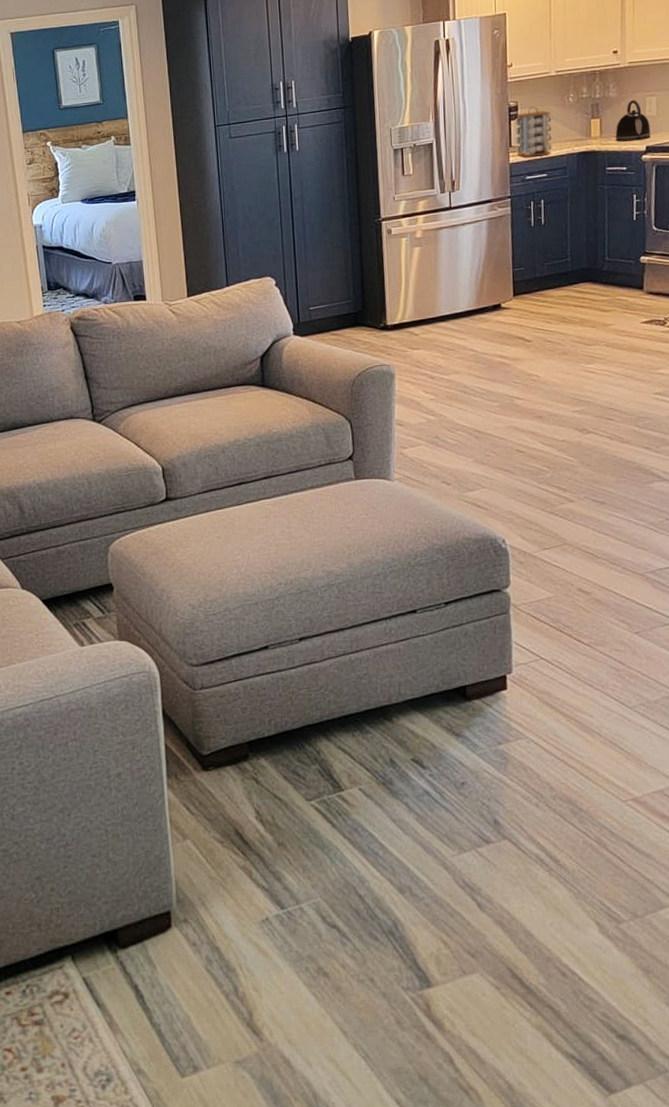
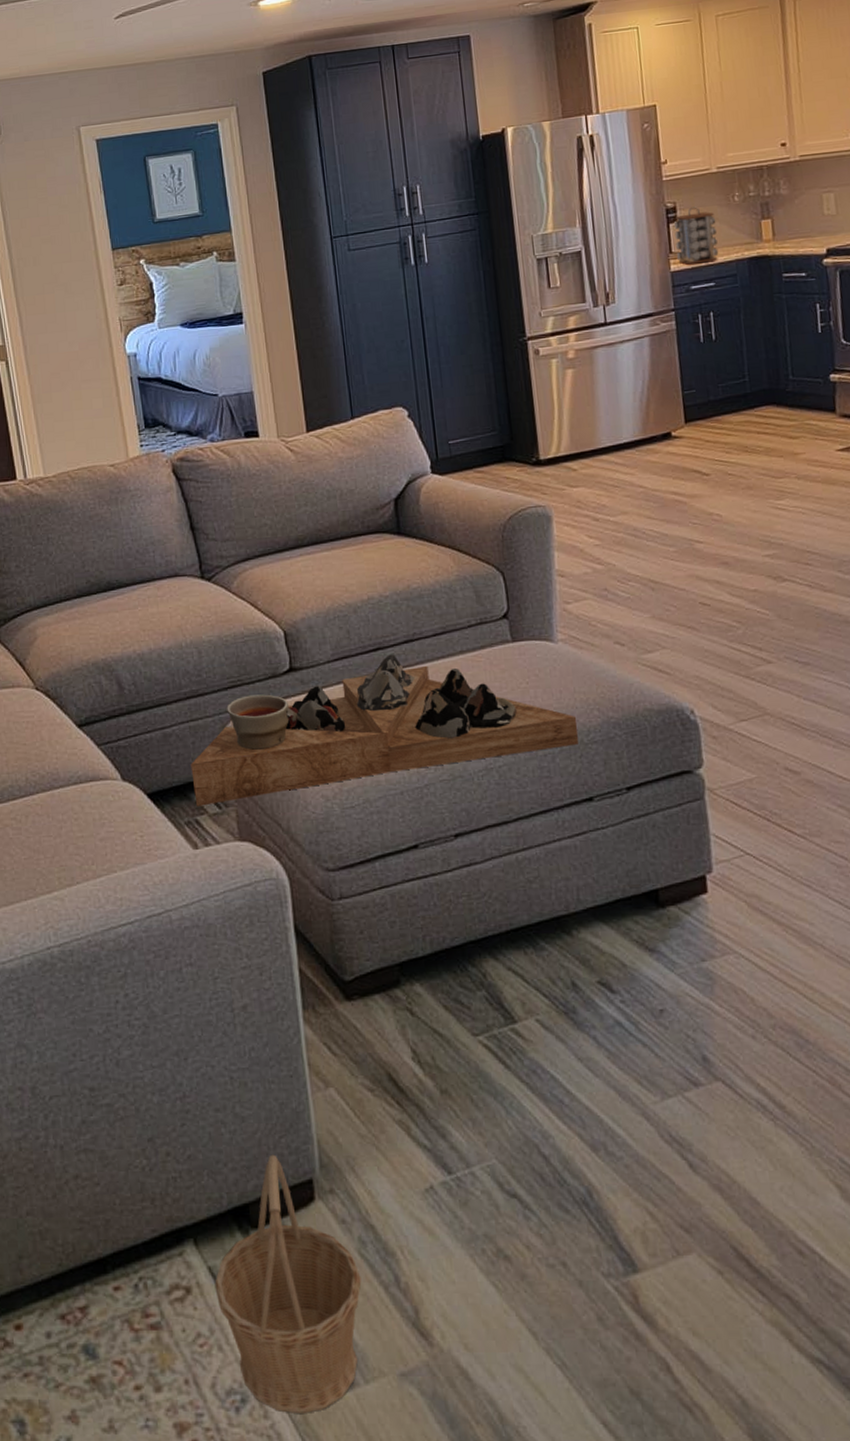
decorative tray: none [80,488,407,611] -> present [191,654,578,806]
basket: none [88,891,207,1091] -> present [215,1154,362,1415]
kettle: present [615,100,651,142] -> none [790,197,831,245]

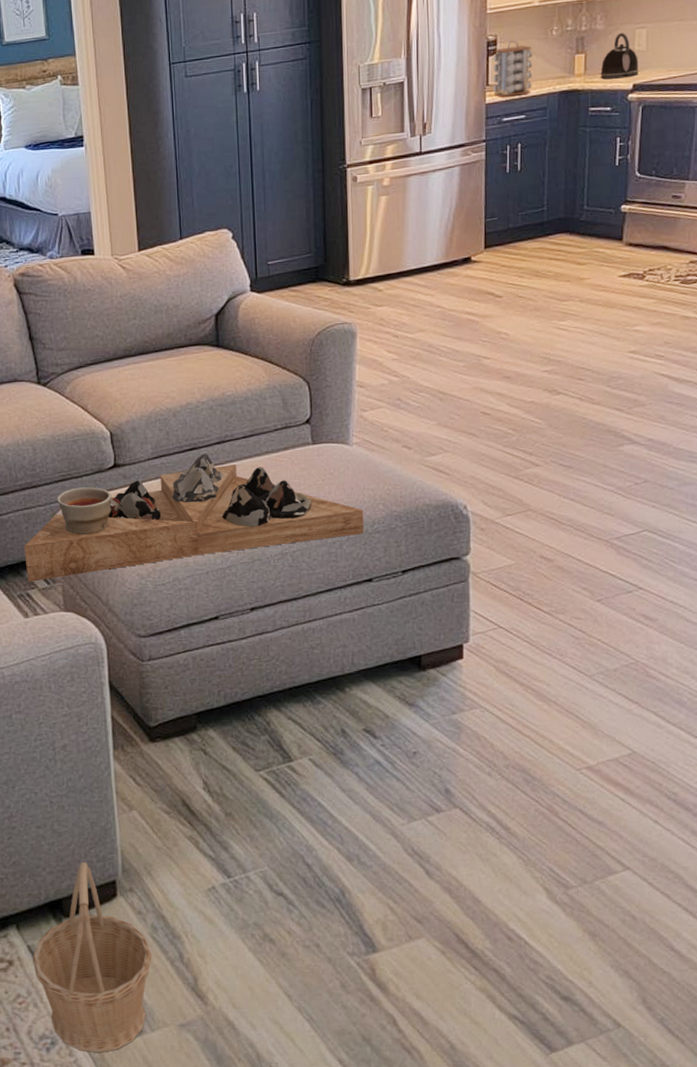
kettle: none [790,197,831,245] -> present [600,33,639,80]

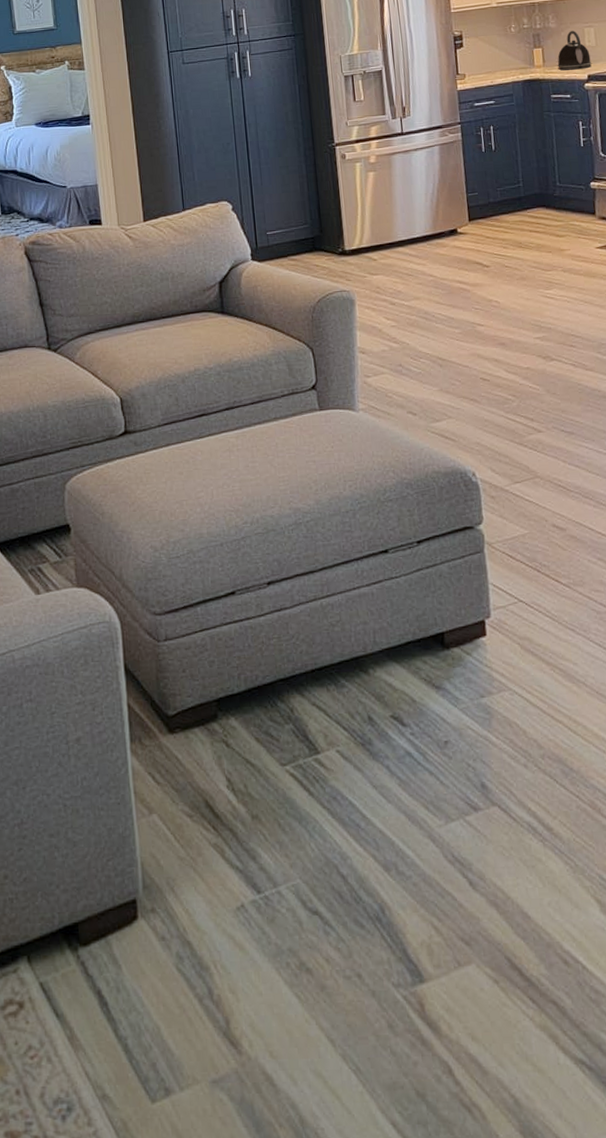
decorative tray: present [24,453,364,582] -> none [35,420,376,555]
basket: present [32,861,152,1053] -> none [45,876,178,1121]
spice rack: present [492,40,533,98] -> none [460,35,498,85]

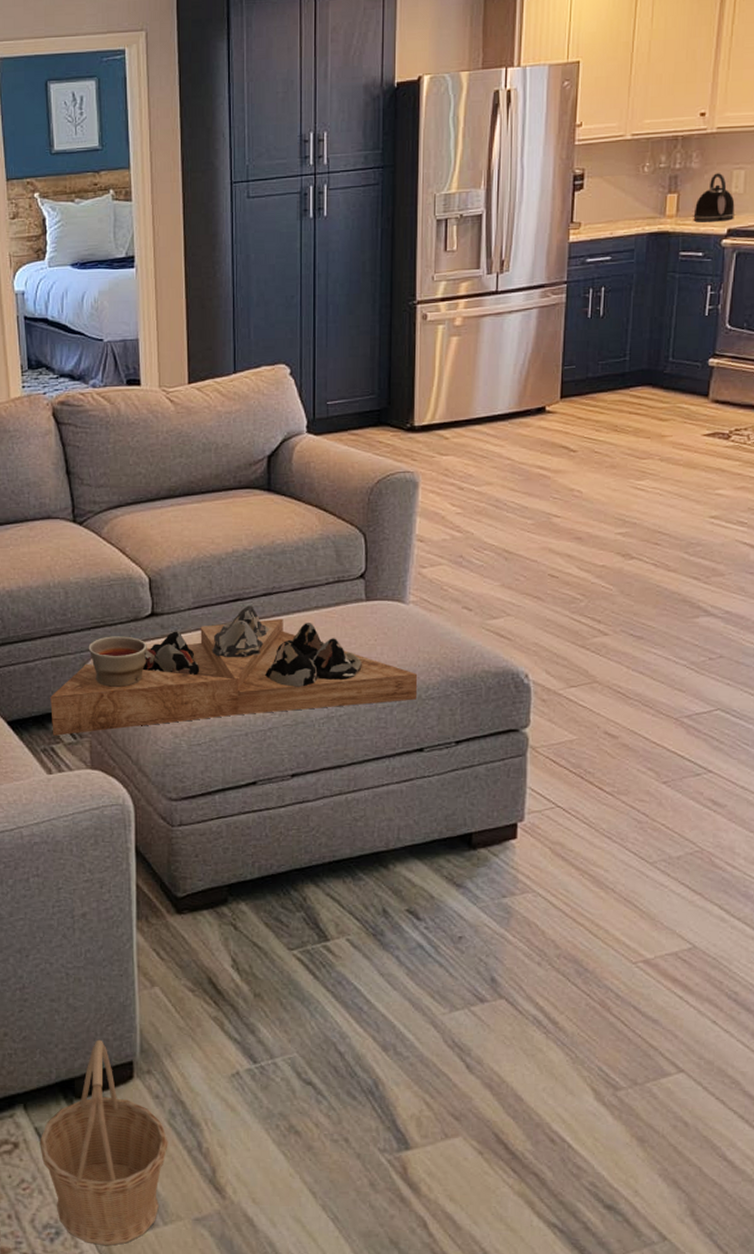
decorative tray: none [35,420,376,555] -> present [50,605,418,736]
basket: none [45,876,178,1121] -> present [40,1039,168,1246]

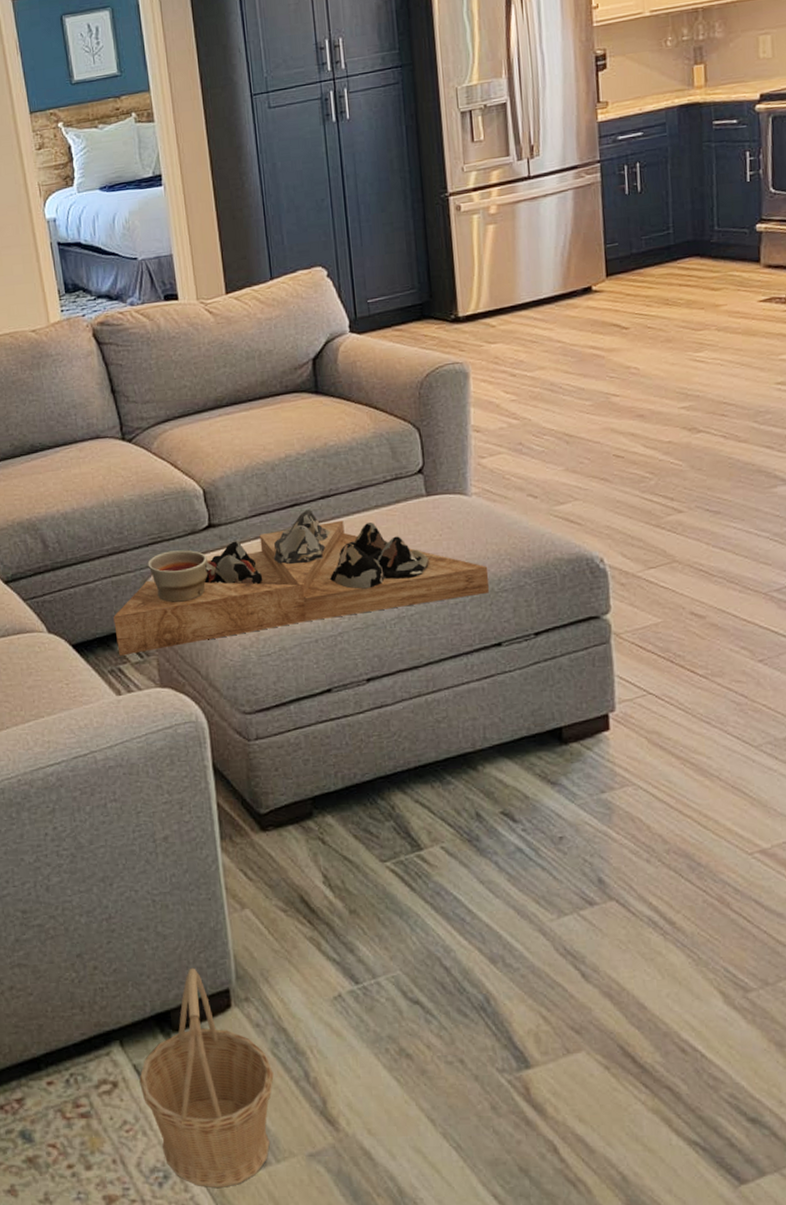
kettle: present [693,173,735,222] -> none [723,40,766,91]

